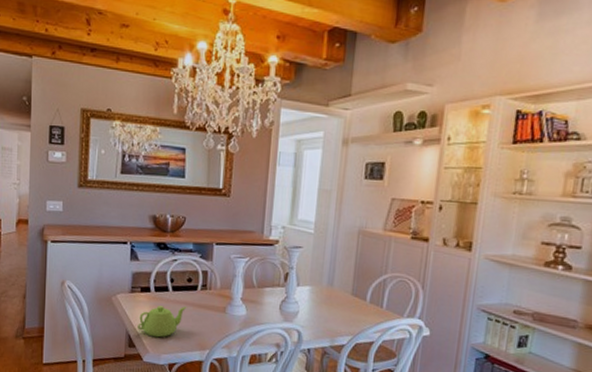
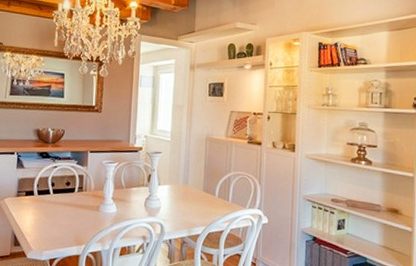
teapot: present [137,305,187,338] -> none [22,207,66,236]

